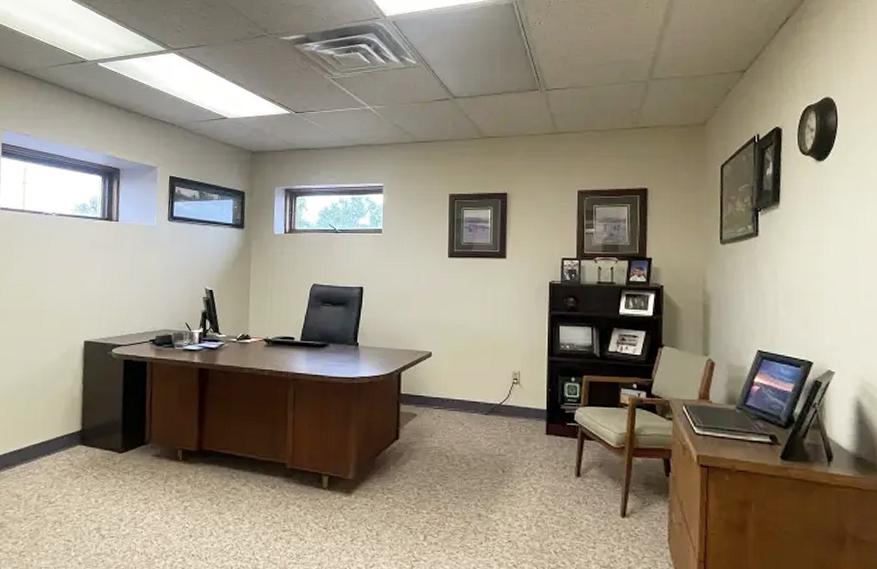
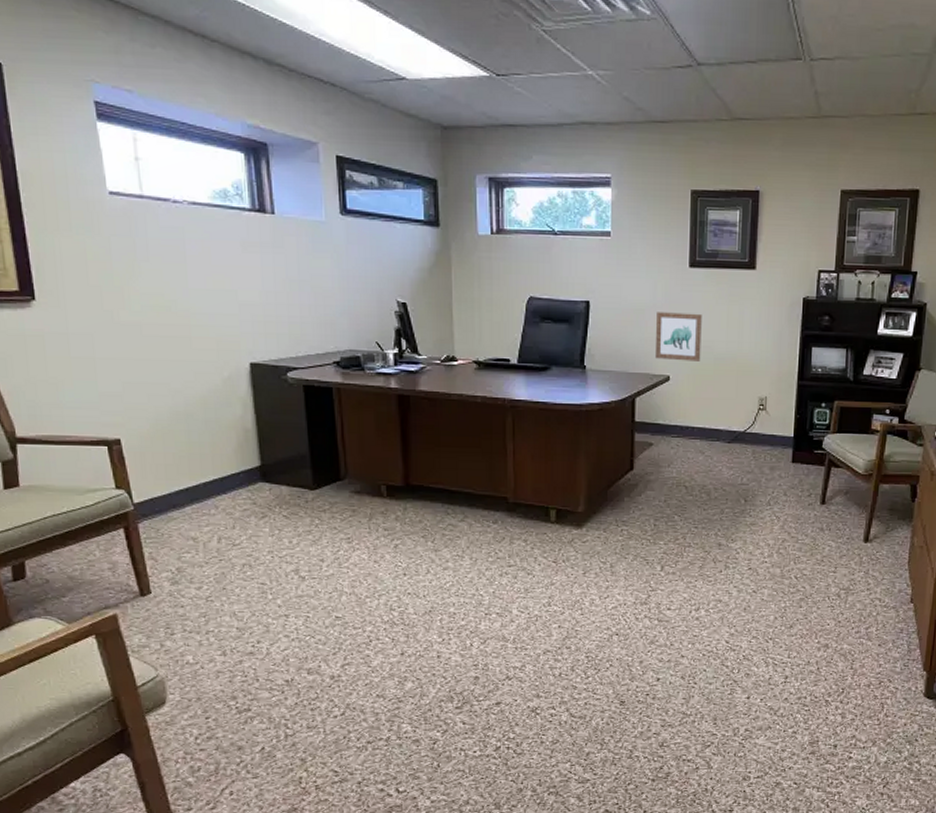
wall art: none [418,296,460,339] -> present [654,312,702,361]

